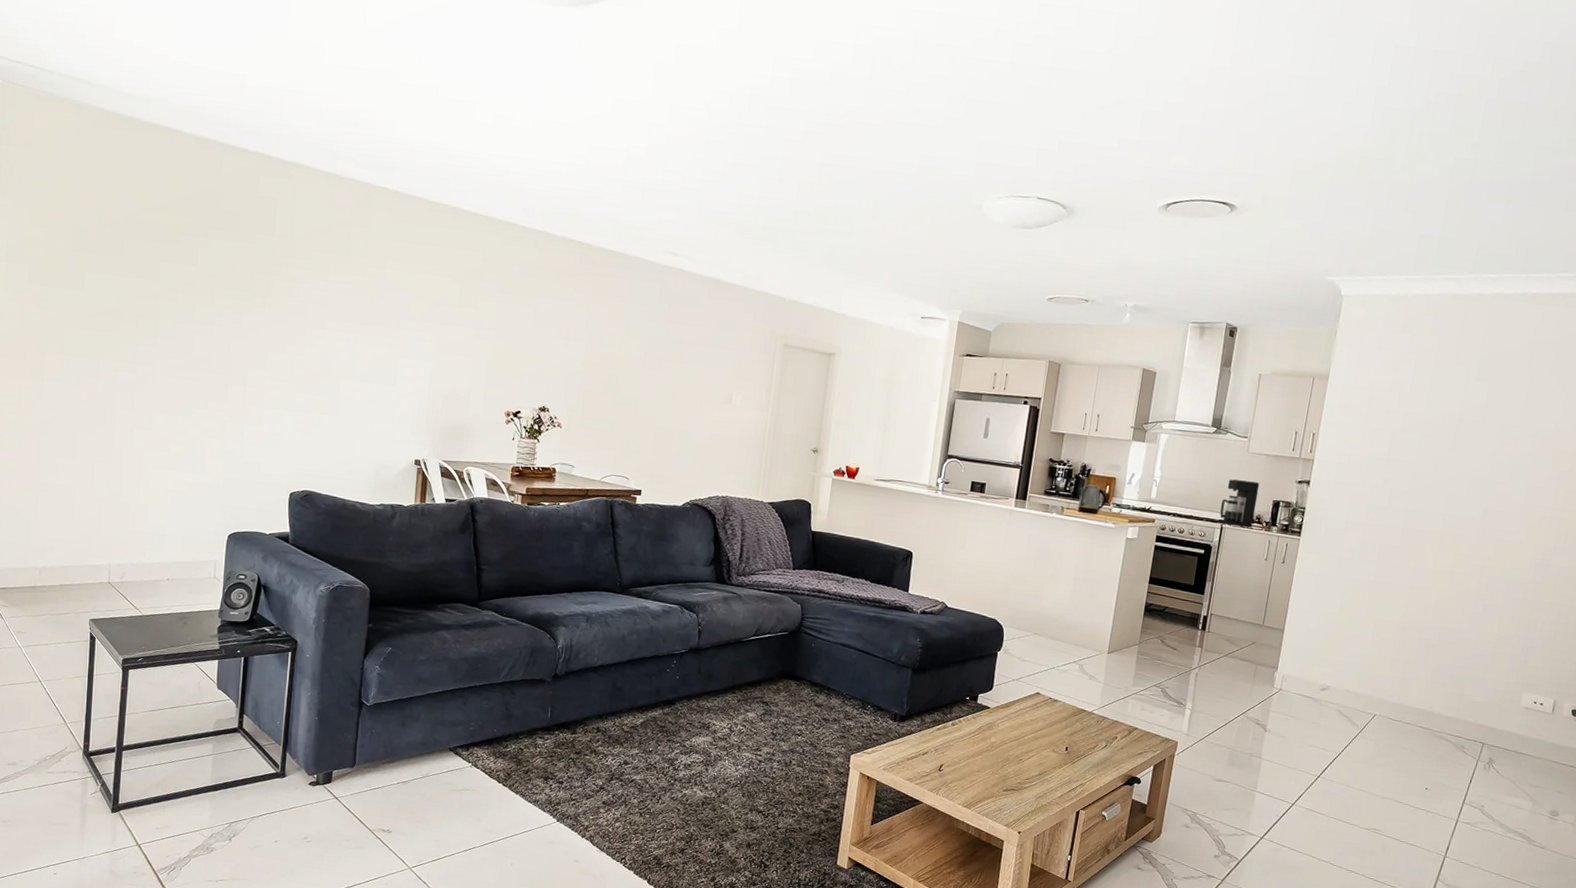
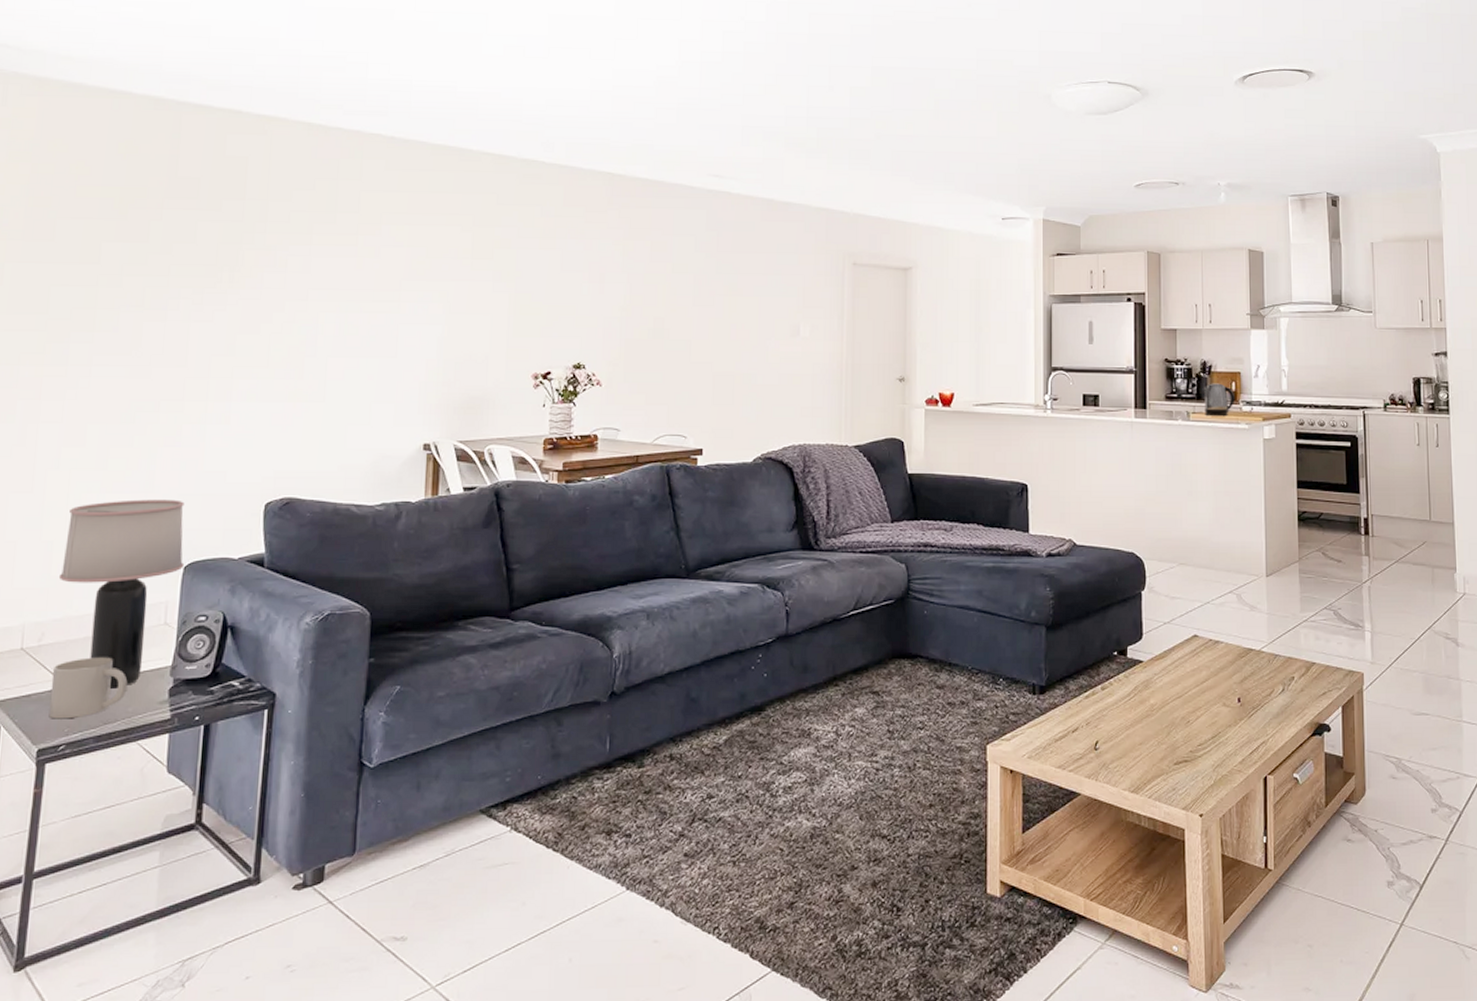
mug: none [130,595,187,640] -> present [48,657,128,719]
table lamp: none [134,477,228,621] -> present [58,499,185,689]
coffee maker: present [1217,479,1260,528] -> none [1358,359,1397,411]

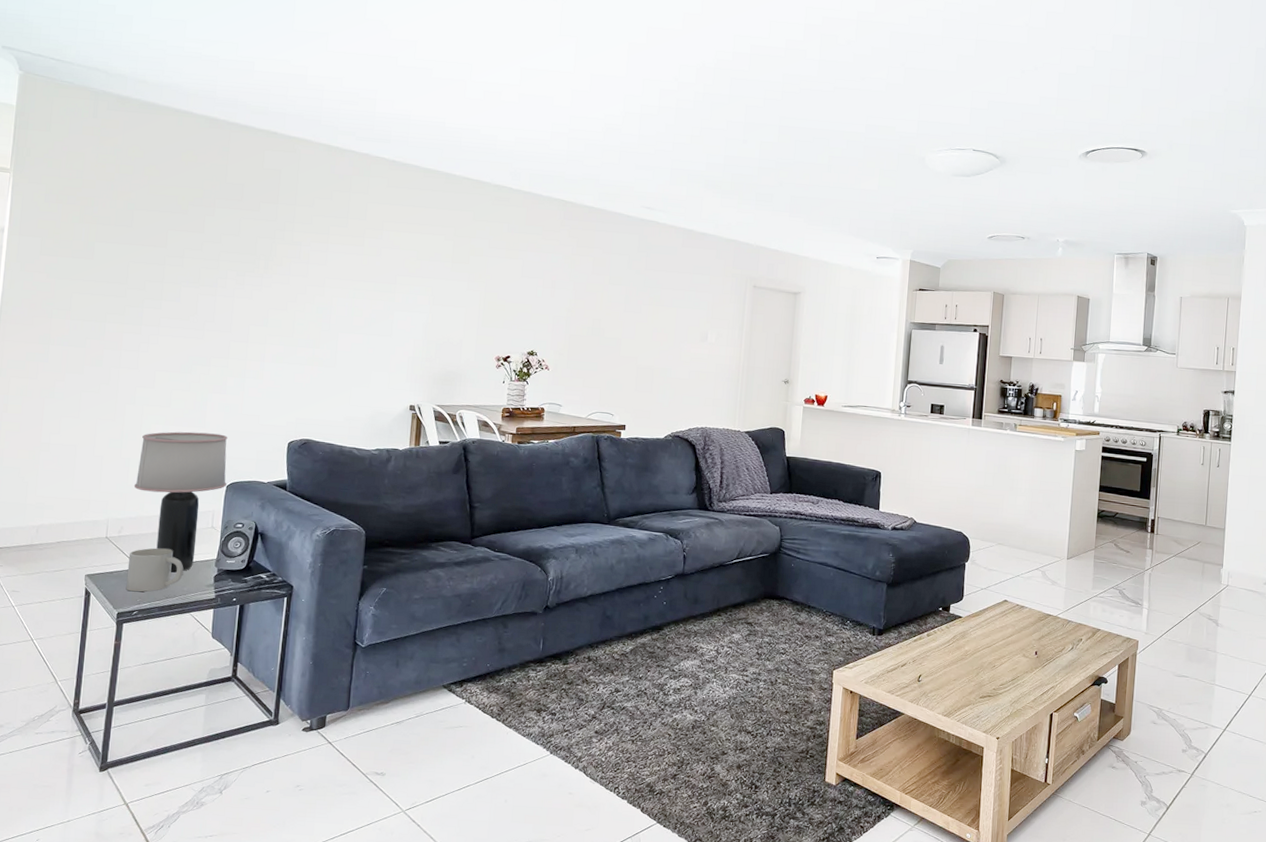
kettle: present [1203,383,1235,417] -> none [1029,402,1055,430]

